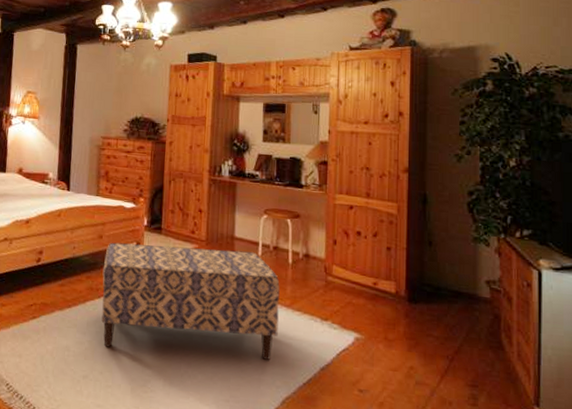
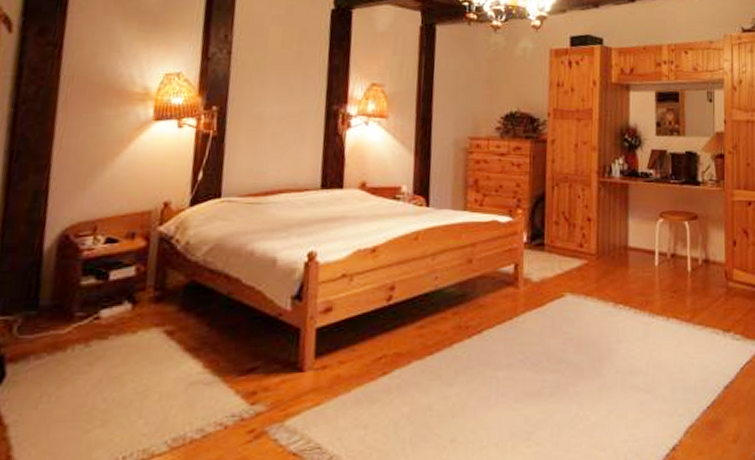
bench: present [101,242,280,360] -> none [473,263,679,398]

